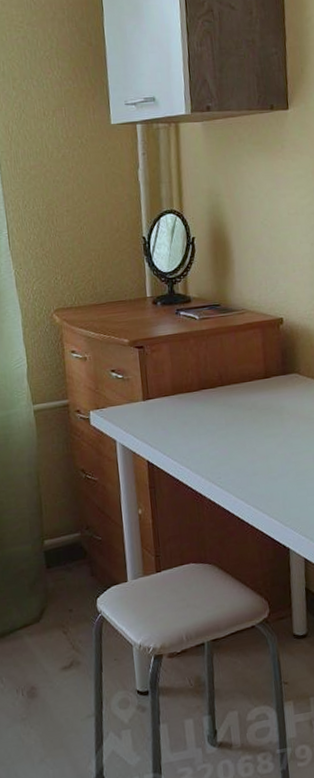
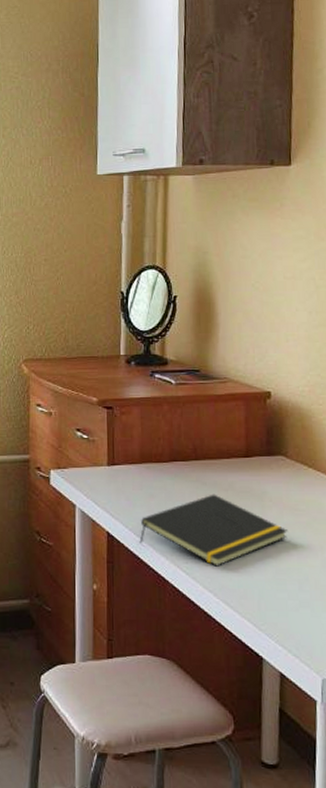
notepad: none [177,414,305,478] -> present [139,494,289,567]

